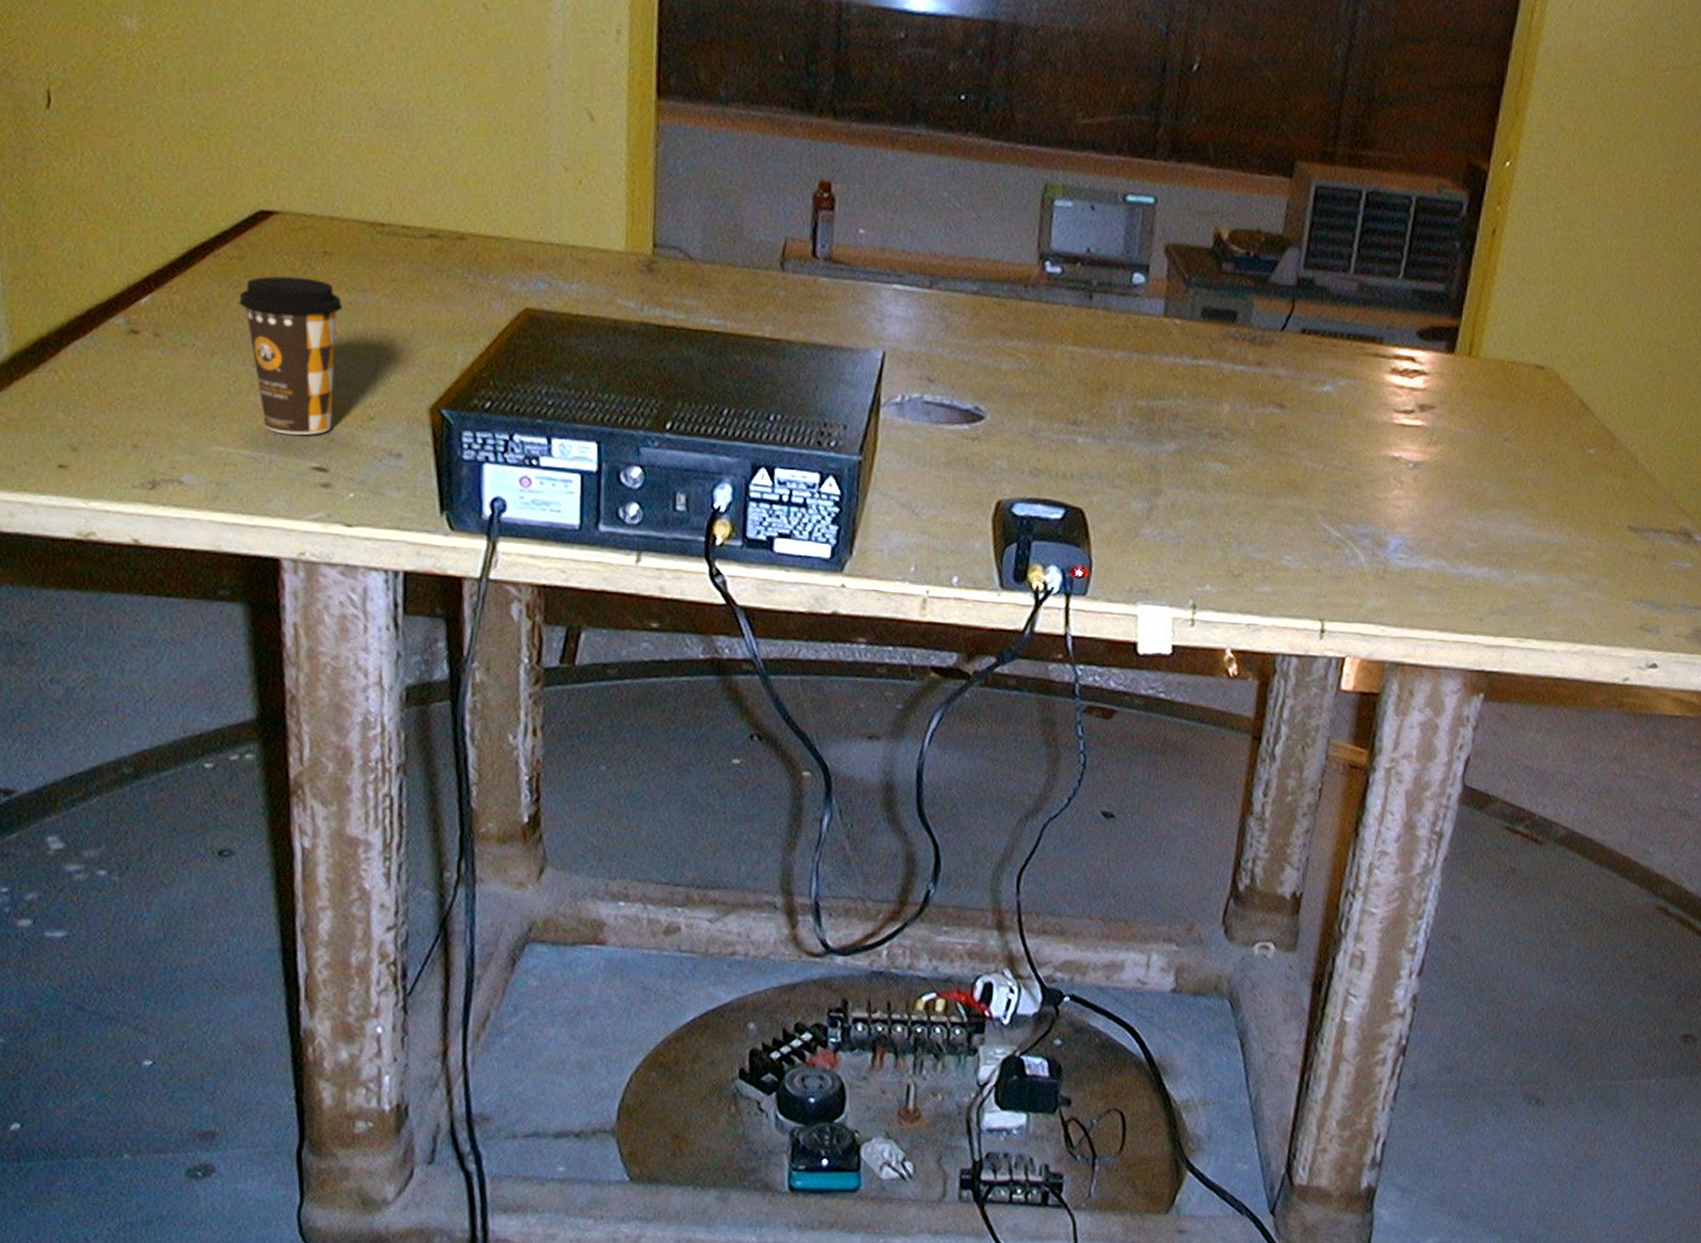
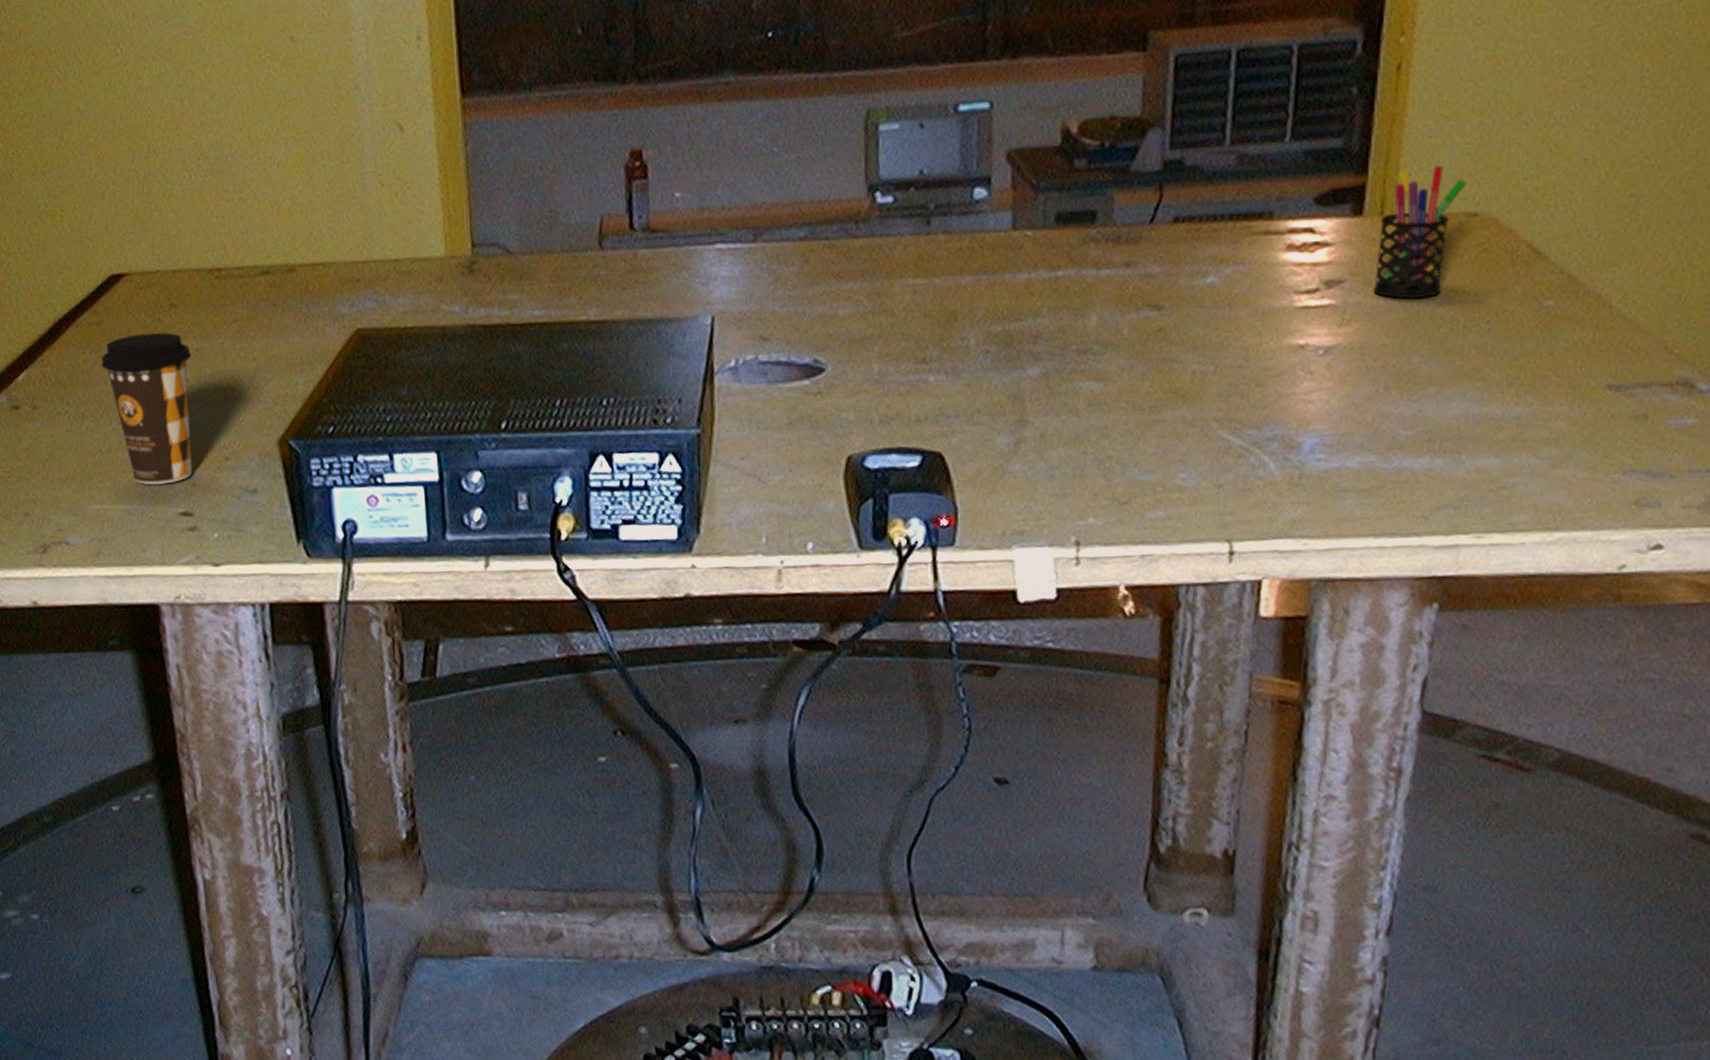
pen holder: none [1457,320,1537,432] -> present [1373,164,1466,299]

